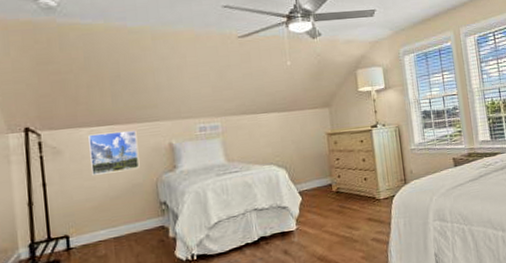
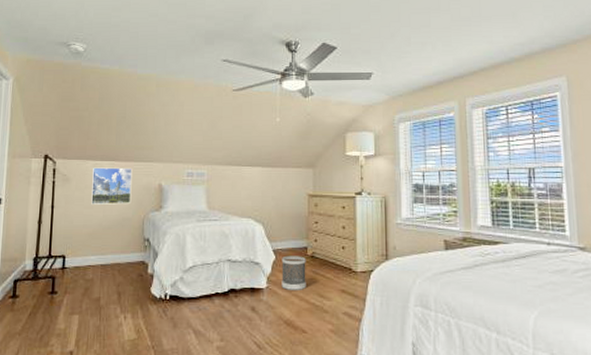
wastebasket: none [308,193,335,228] -> present [281,255,306,291]

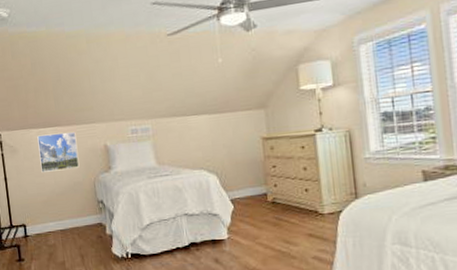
wastebasket: present [281,255,306,291] -> none [240,203,270,240]

